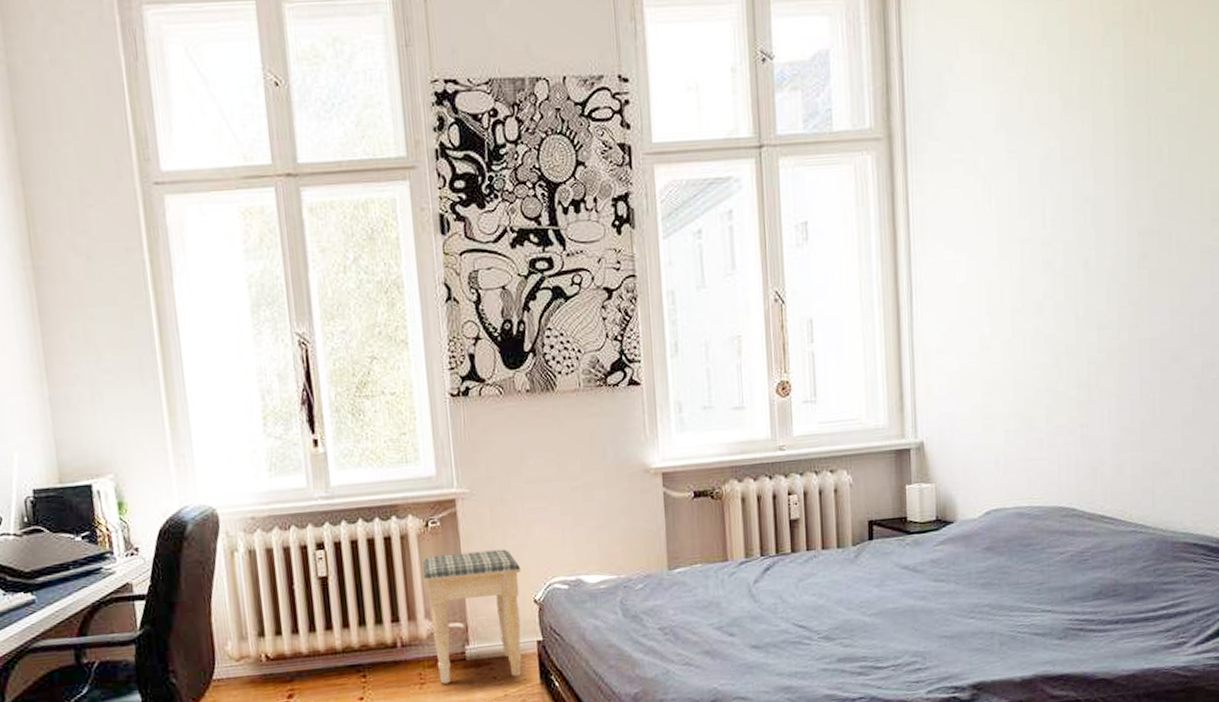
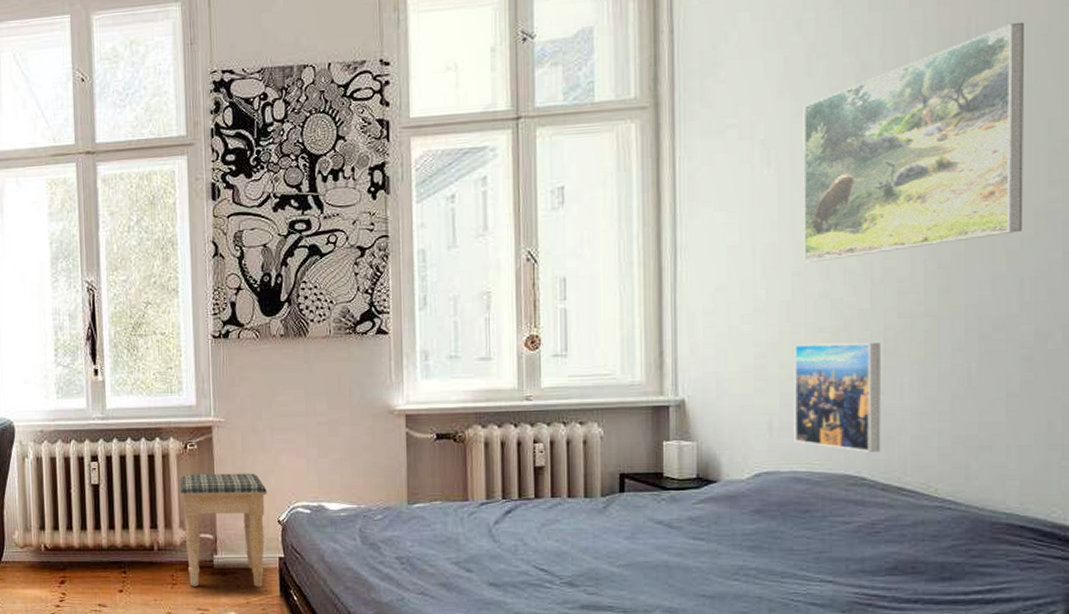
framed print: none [1014,377,1087,484] -> present [793,342,881,452]
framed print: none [1017,67,1193,300] -> present [803,23,1024,263]

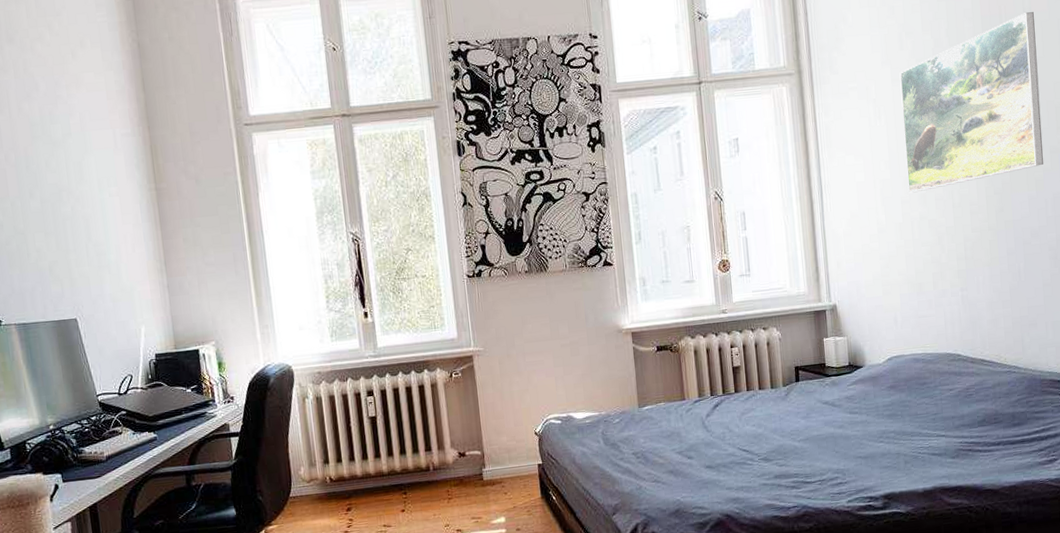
footstool: present [179,473,267,587] -> none [448,393,526,499]
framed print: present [793,342,881,452] -> none [906,252,969,335]

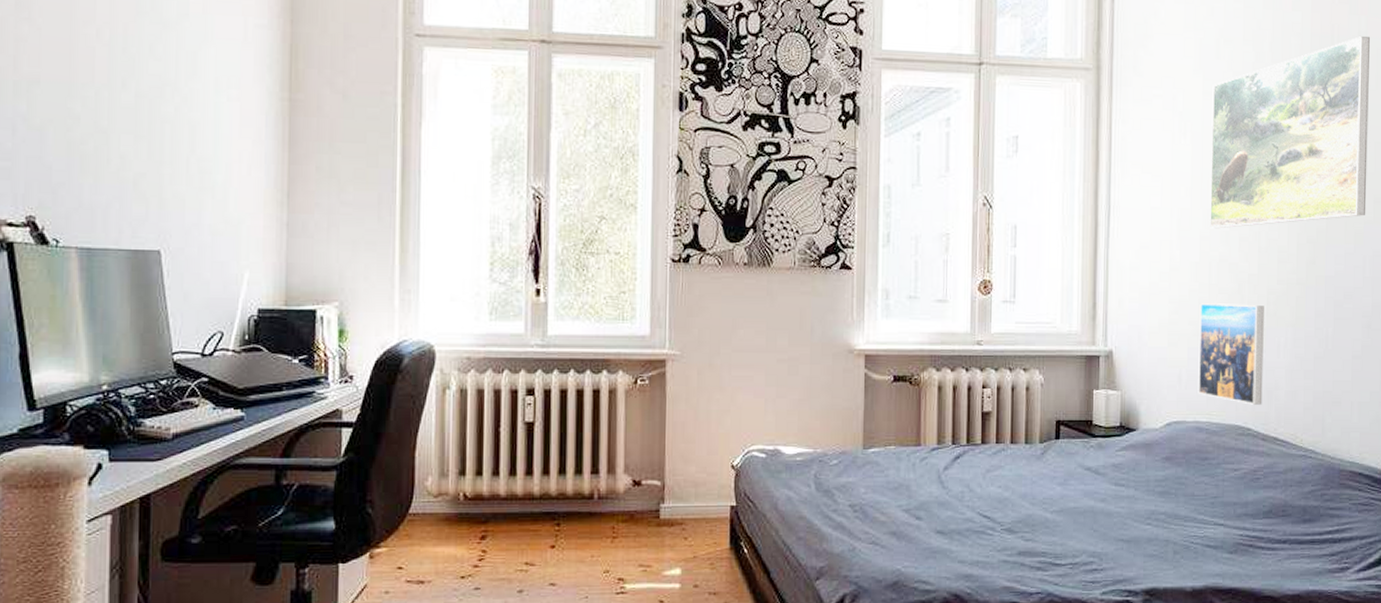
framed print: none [906,252,969,335] -> present [1198,303,1264,405]

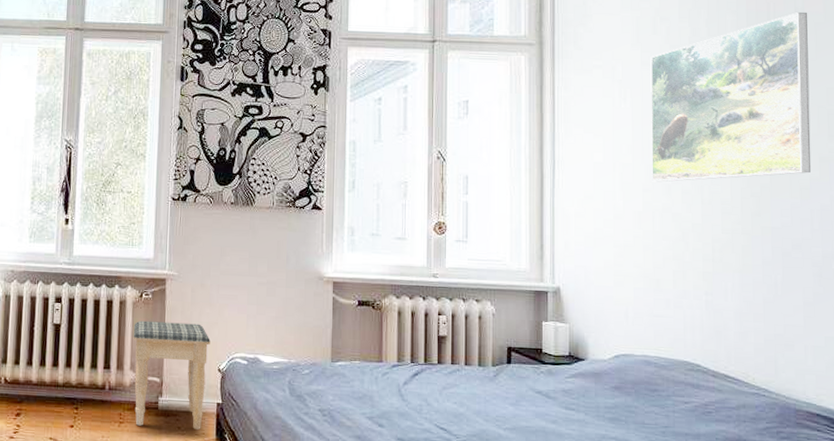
footstool: none [626,412,722,540] -> present [133,320,210,430]
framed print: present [1198,303,1264,405] -> none [644,248,711,344]

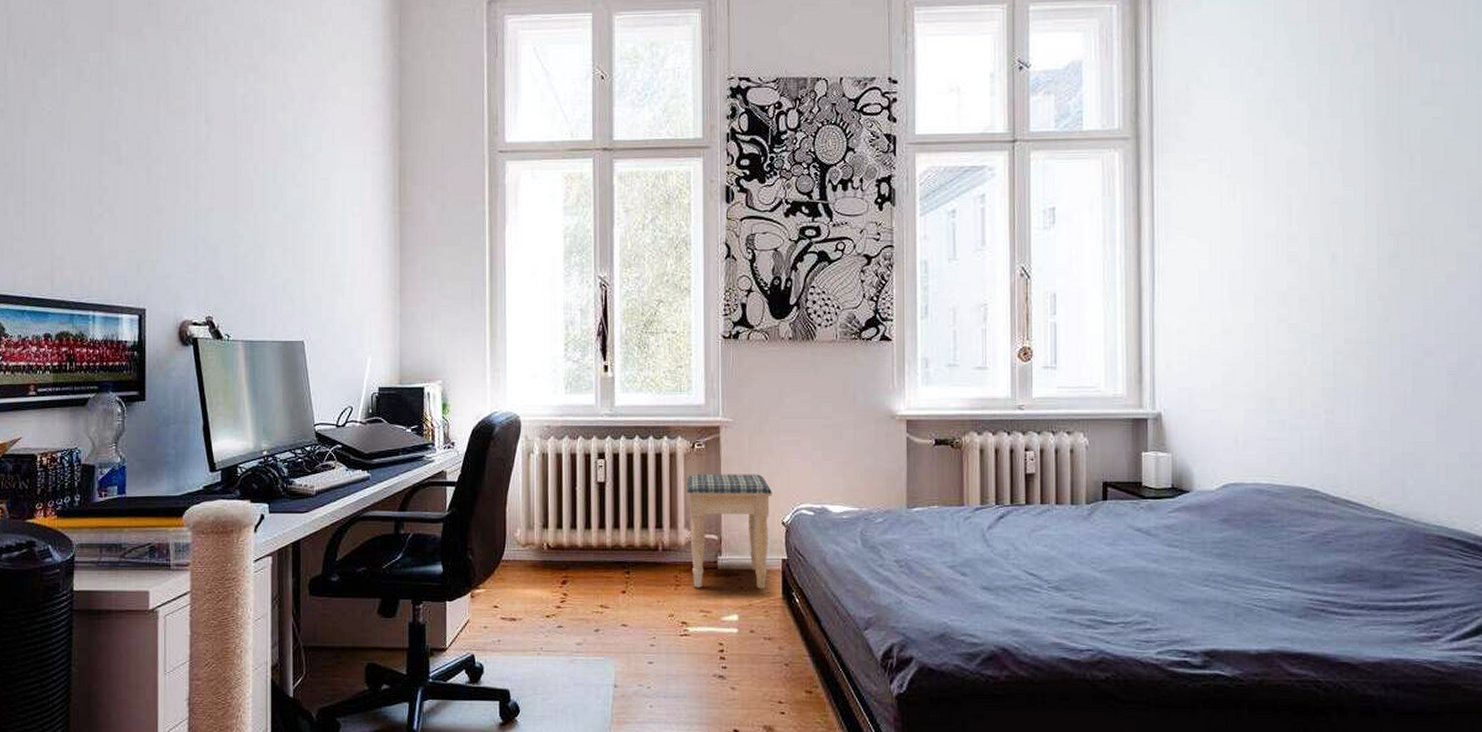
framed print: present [650,12,812,182] -> none [1264,84,1448,289]

